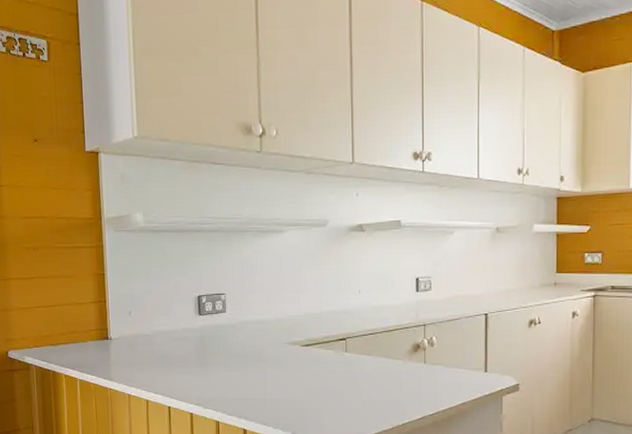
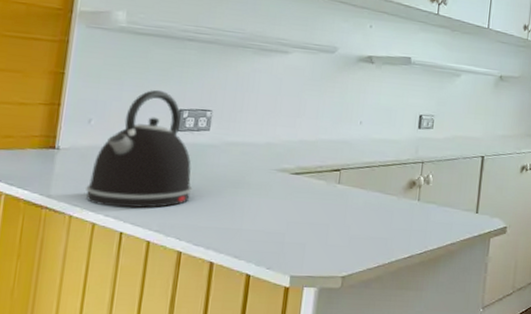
kettle: none [137,280,220,386] -> present [86,89,193,209]

